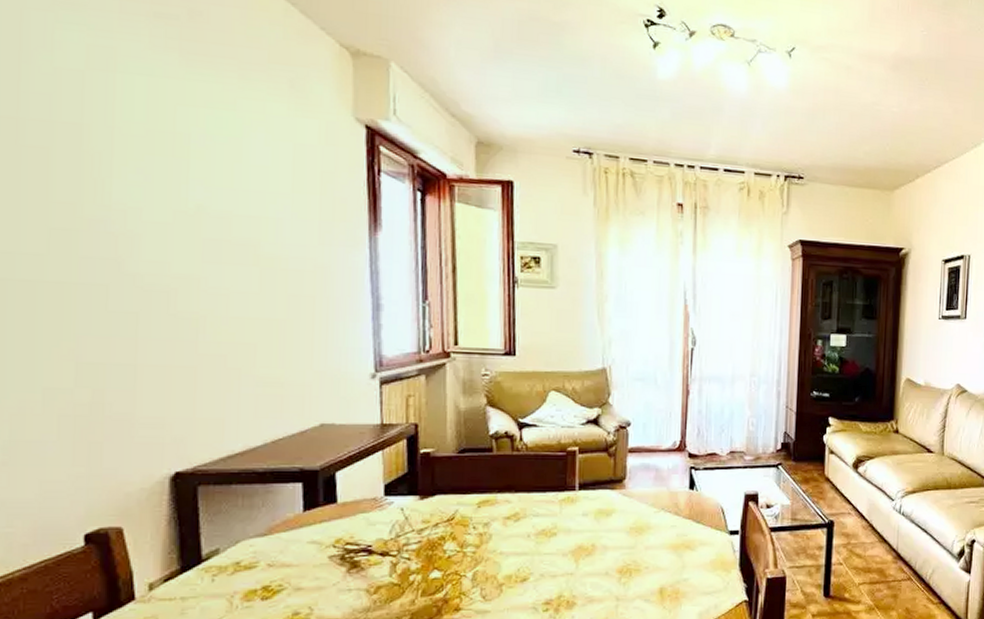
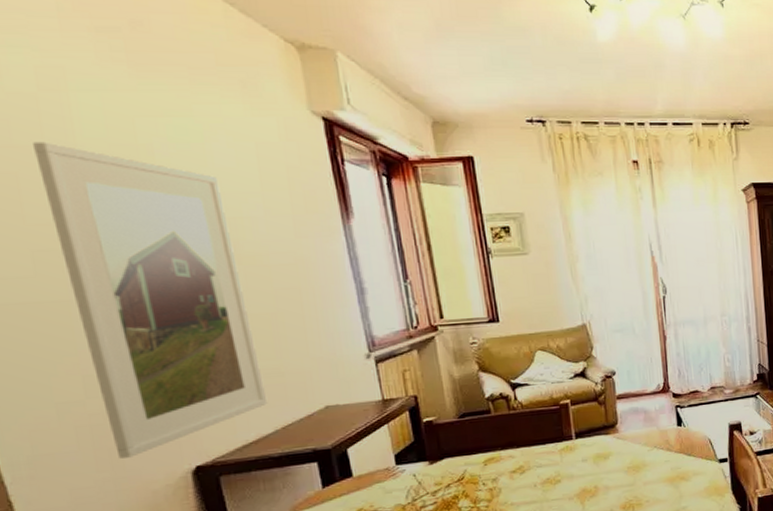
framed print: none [71,119,262,455] -> present [33,141,268,459]

